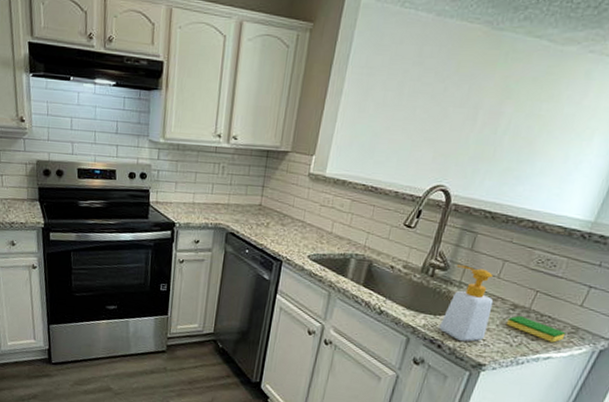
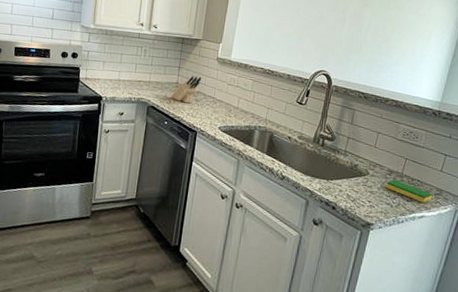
knife block: none [253,195,290,229] -> present [171,75,202,104]
soap bottle: present [439,265,494,342] -> none [332,136,373,204]

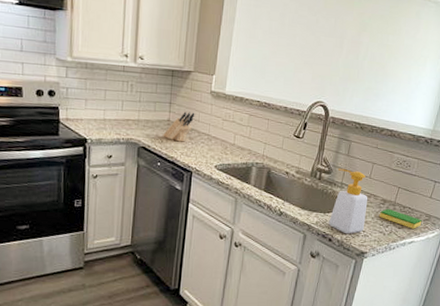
soap bottle: none [332,136,373,204] -> present [328,168,368,234]

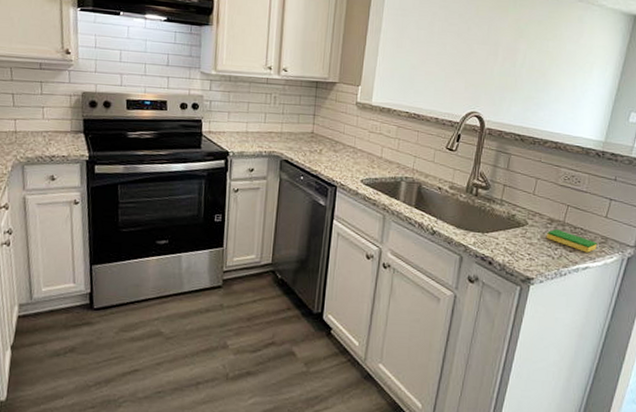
knife block: present [163,111,195,142] -> none [306,123,340,155]
soap bottle: present [328,168,368,234] -> none [488,184,533,257]

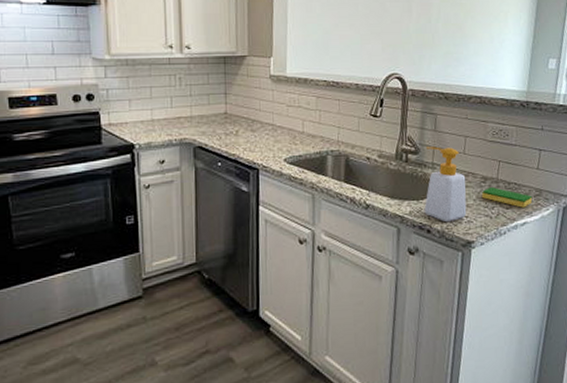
soap bottle: none [488,184,533,257] -> present [424,146,467,223]

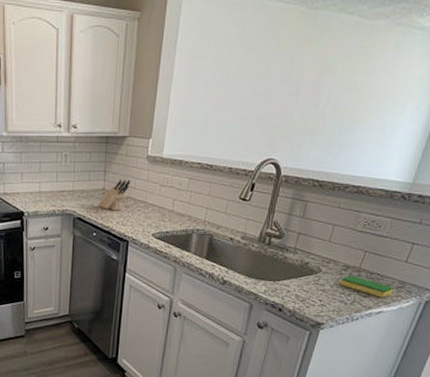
knife block: none [221,101,255,136] -> present [98,179,131,211]
soap bottle: present [424,146,467,223] -> none [279,232,327,304]

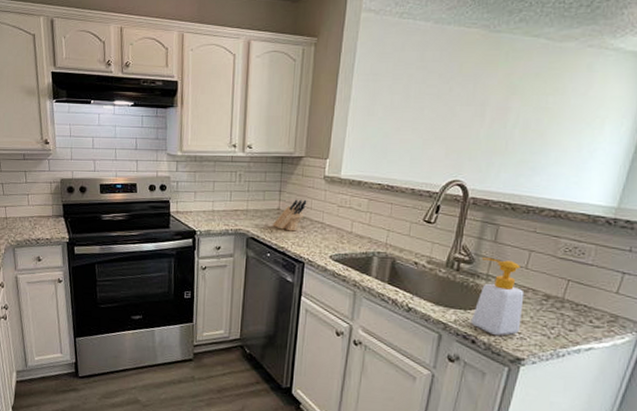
soap bottle: none [279,232,327,304] -> present [471,257,524,336]
dish sponge: present [339,276,394,298] -> none [540,306,605,332]

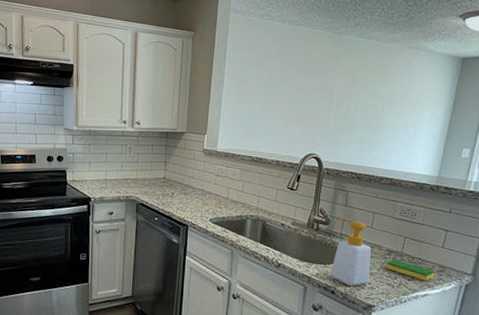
knife block: present [272,199,307,232] -> none [159,169,189,198]
dish sponge: none [540,306,605,332] -> present [385,260,435,281]

